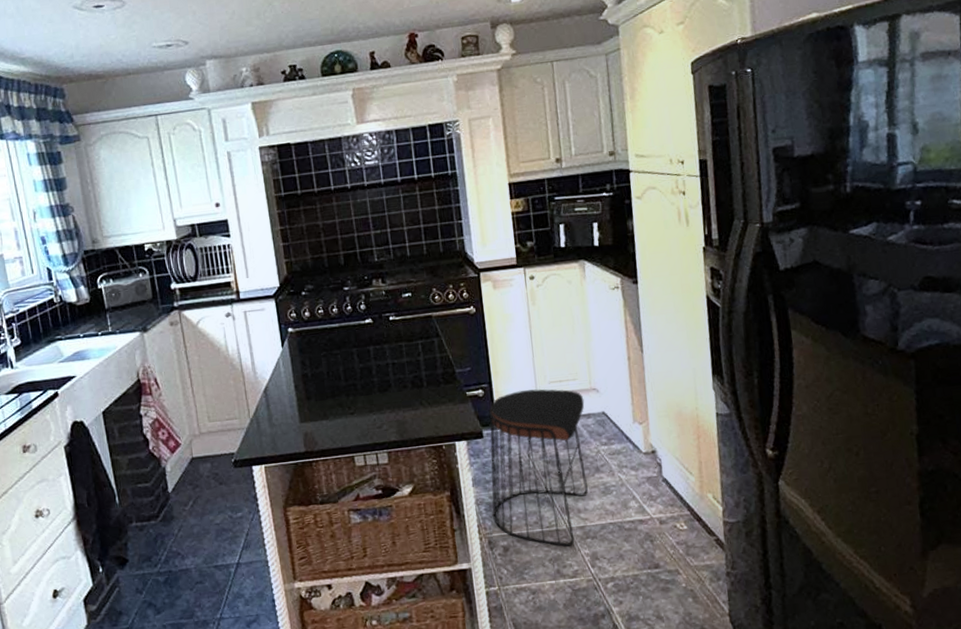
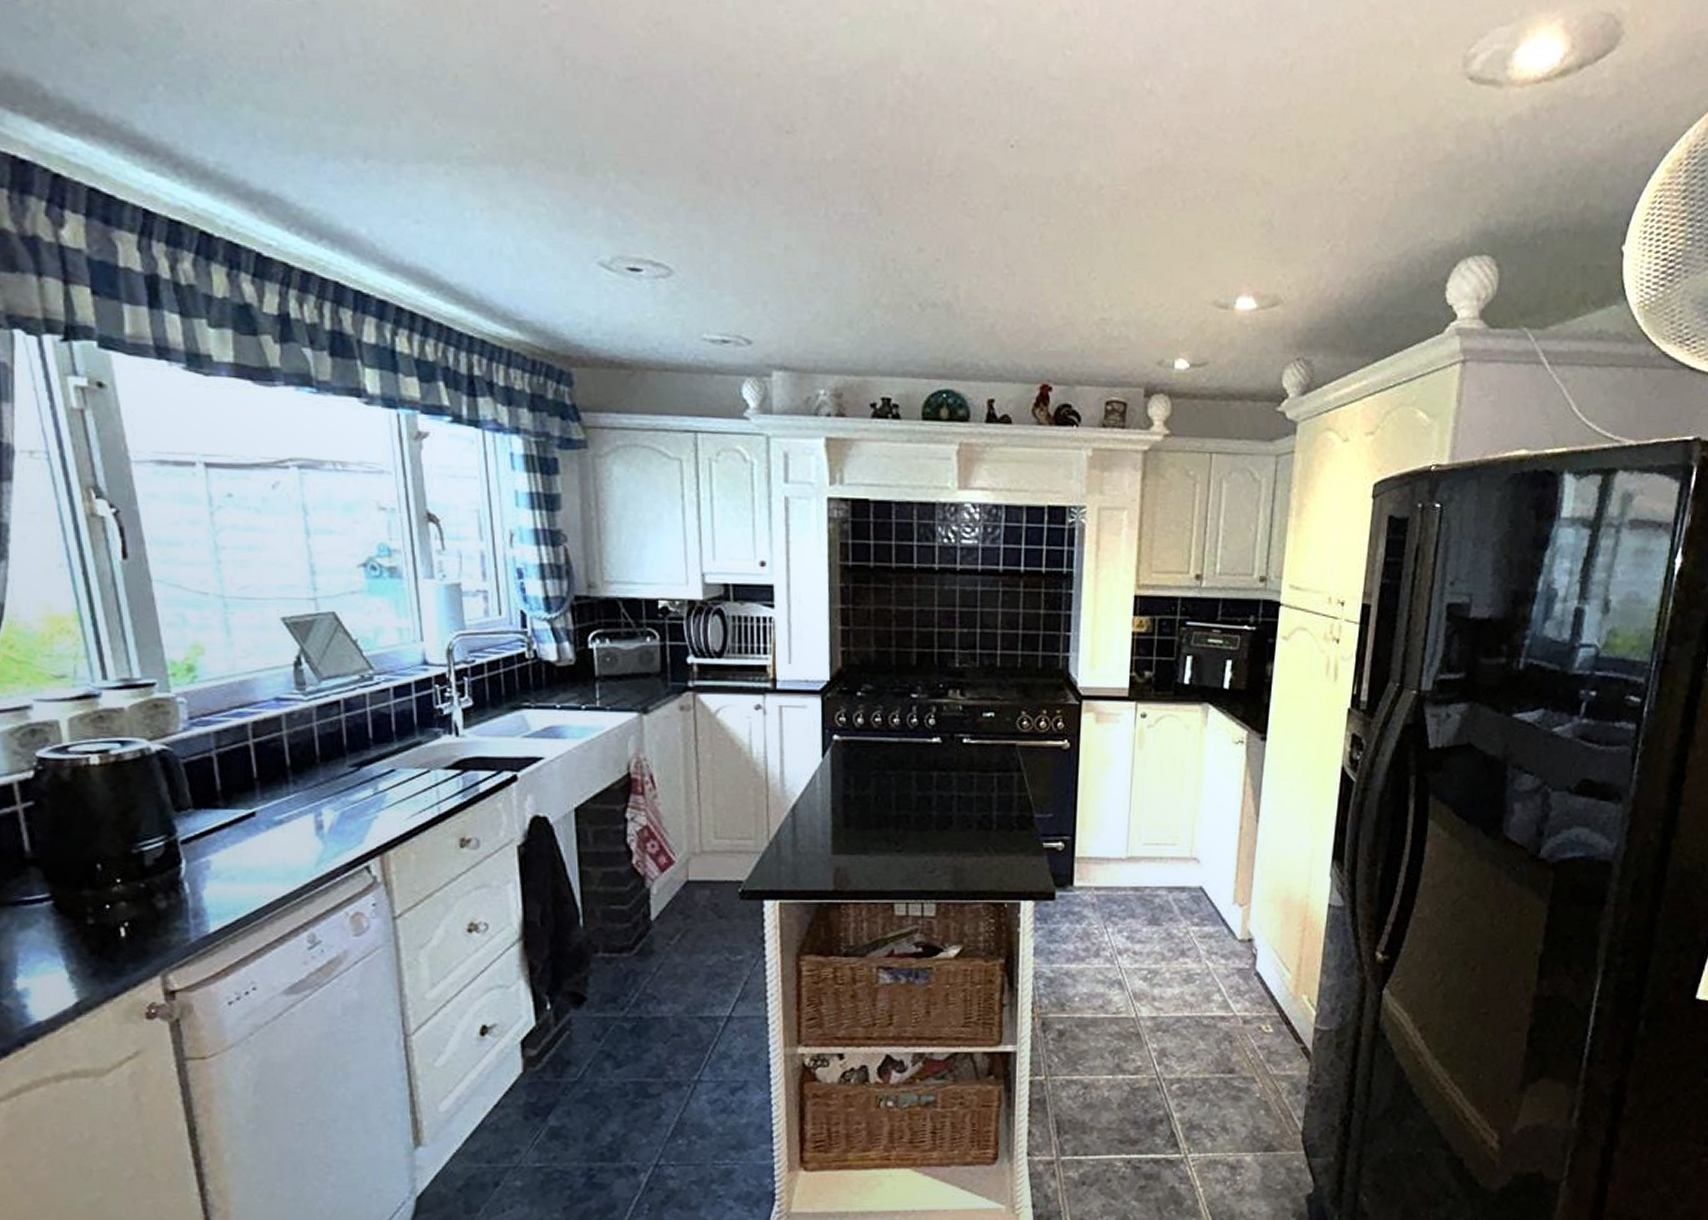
stool: present [489,389,588,547] -> none [1051,850,1181,1038]

